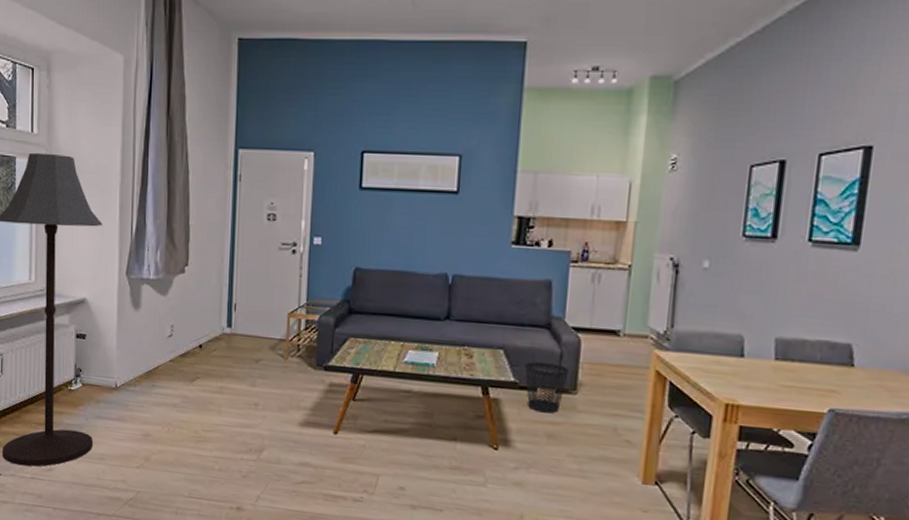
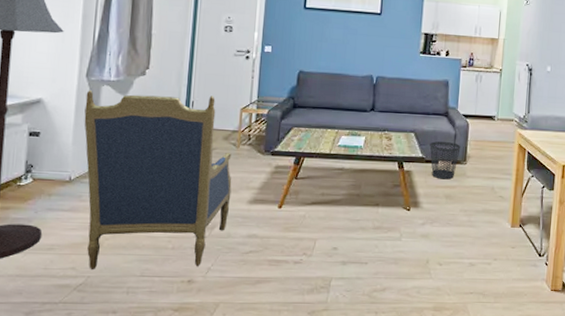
armchair: none [126,290,281,494] -> present [84,90,232,270]

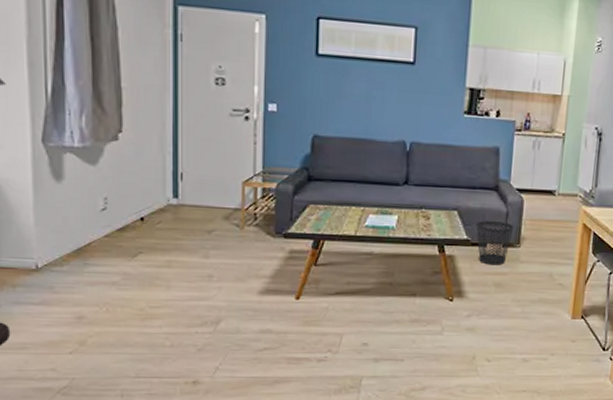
armchair: present [84,90,232,270] -> none [44,159,237,372]

